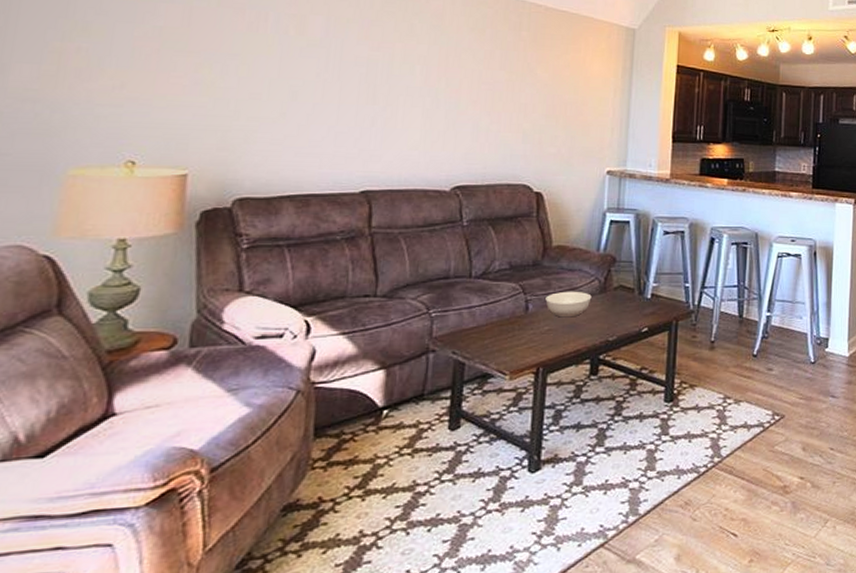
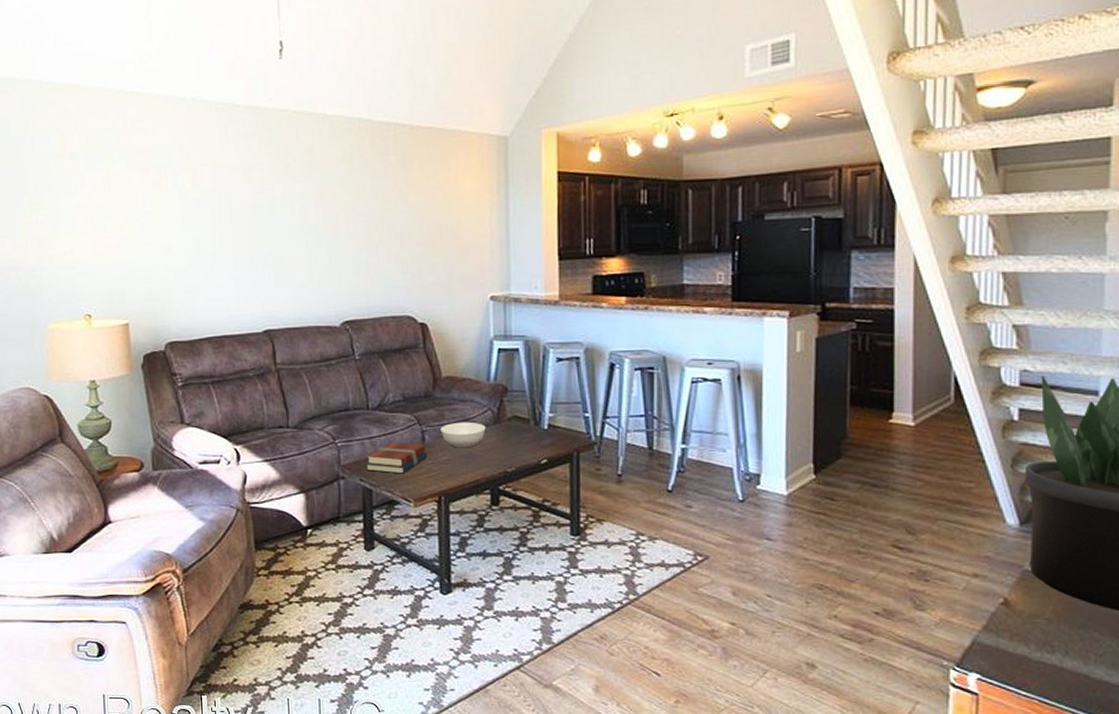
books: none [461,311,530,346] -> present [366,441,428,474]

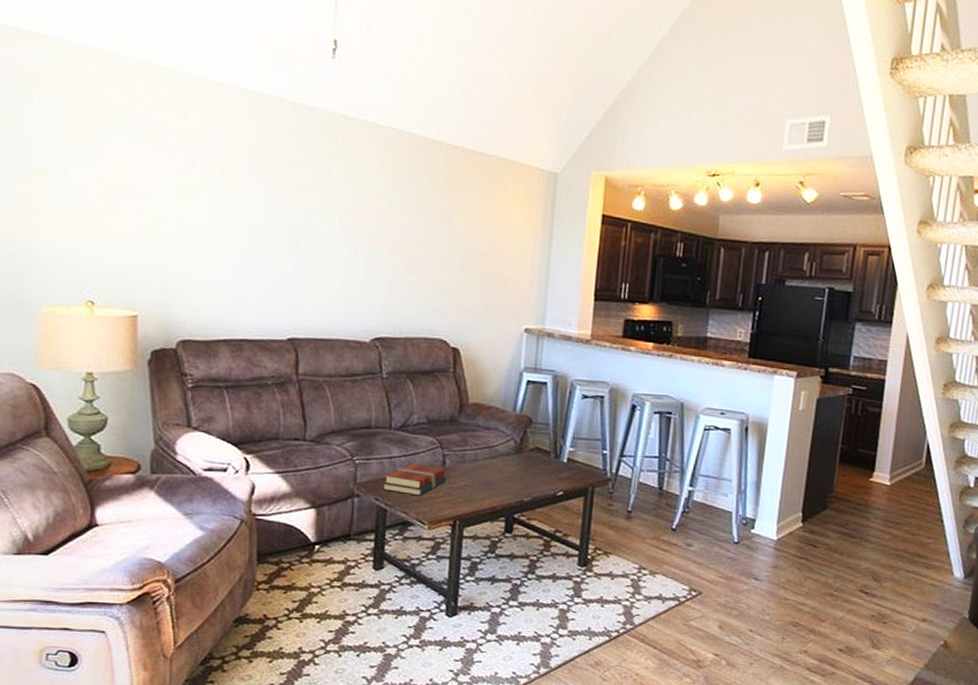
bowl: present [440,421,486,448] -> none [462,449,507,475]

